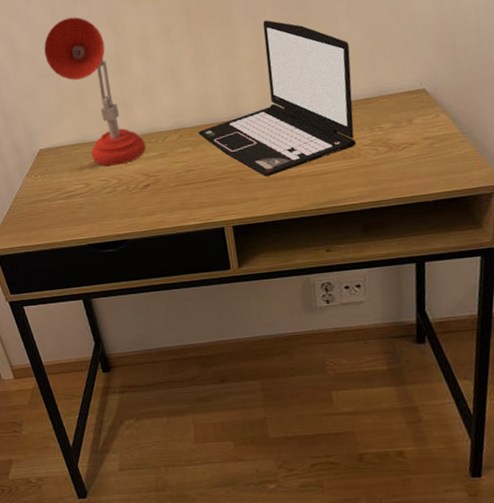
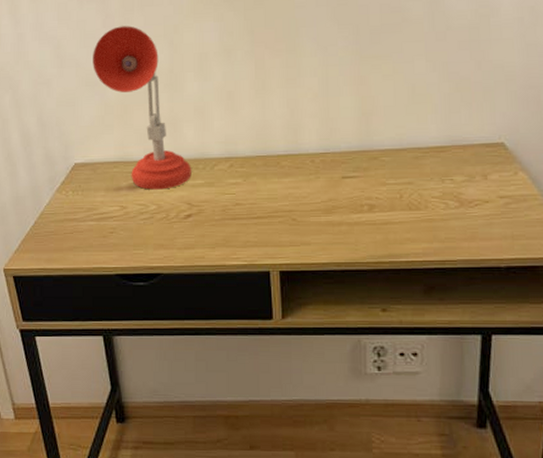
laptop: present [198,20,356,176] -> none [251,51,425,220]

